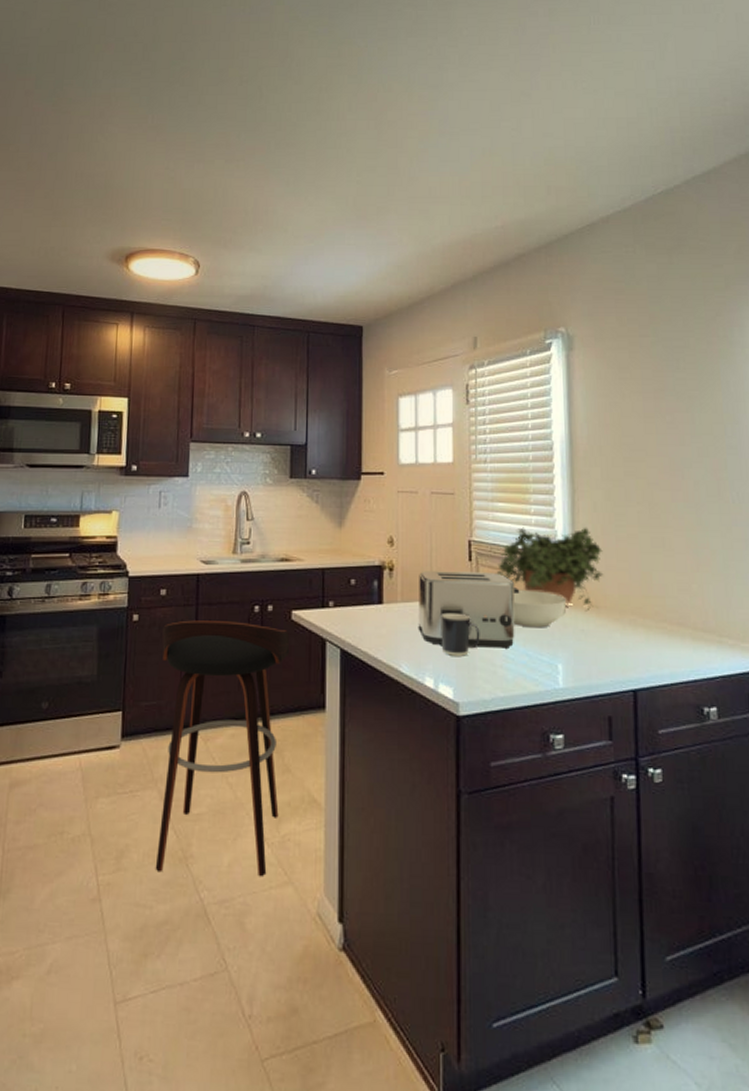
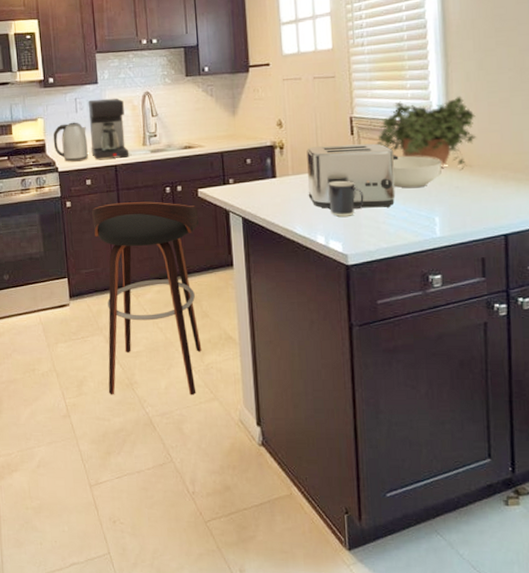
kettle: none [127,518,168,566] -> present [53,122,88,162]
coffee maker: none [171,494,216,567] -> present [88,98,130,160]

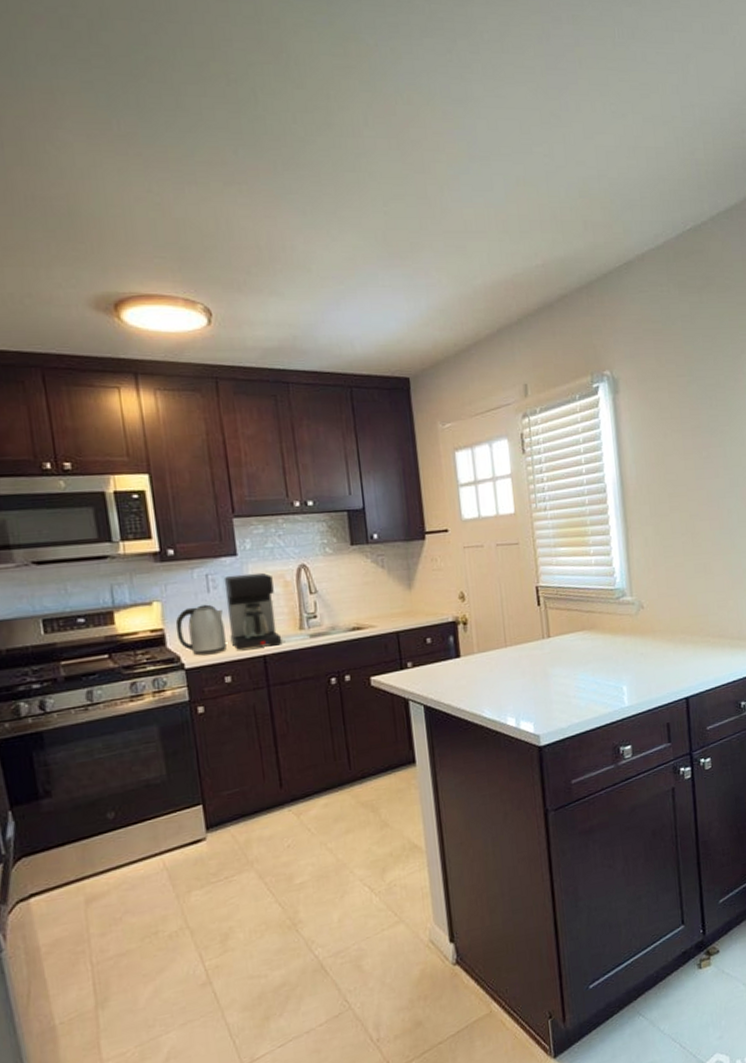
bar stool: present [92,201,202,396] -> none [234,696,382,944]
toaster: present [306,143,399,209] -> none [492,613,586,688]
mug: present [328,180,364,217] -> none [516,655,554,695]
potted plant: present [375,96,477,171] -> none [562,561,657,637]
bowl: present [392,155,442,189] -> none [580,624,627,659]

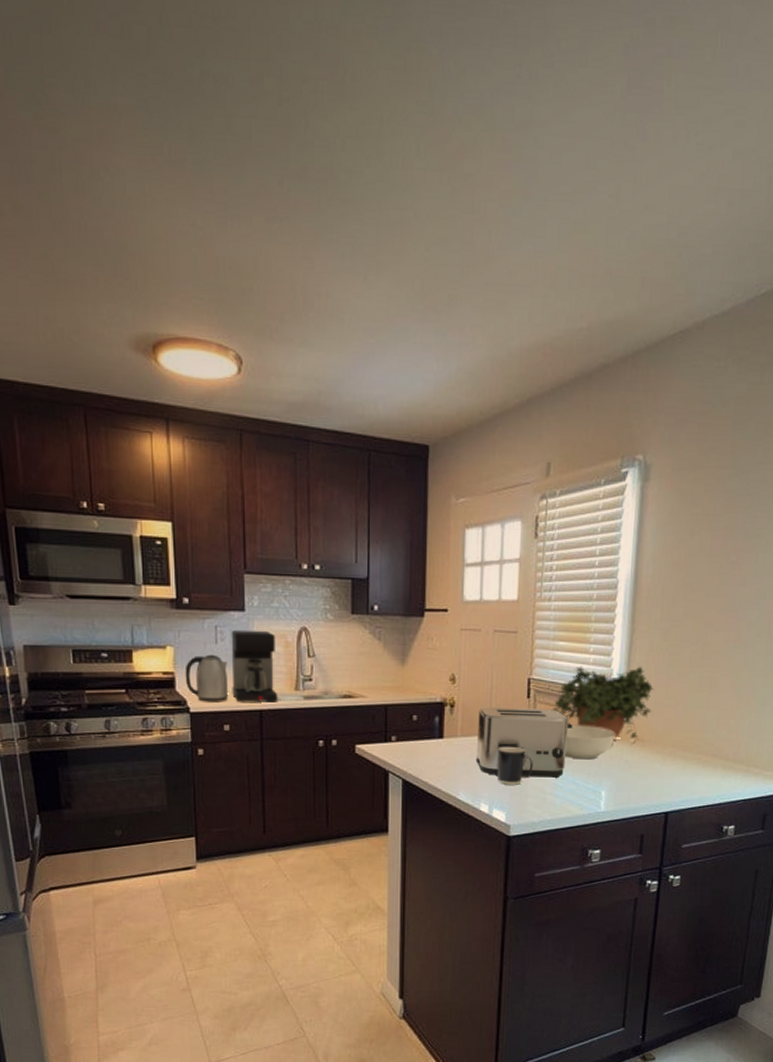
toaster: none [492,613,586,688] -> present [475,707,573,778]
mug: none [516,655,554,695] -> present [497,746,533,785]
potted plant: none [562,561,657,637] -> present [551,666,654,745]
bowl: none [580,624,627,659] -> present [565,724,616,760]

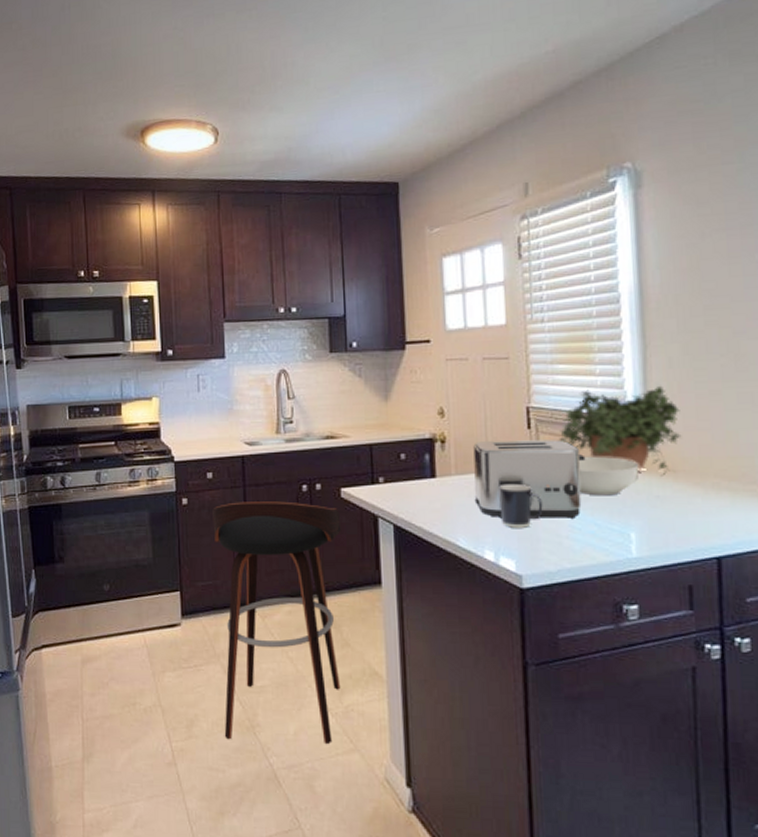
kettle: present [185,654,228,703] -> none [169,402,210,450]
bar stool: none [229,754,354,968] -> present [212,501,342,745]
coffee maker: present [231,629,278,703] -> none [212,375,260,450]

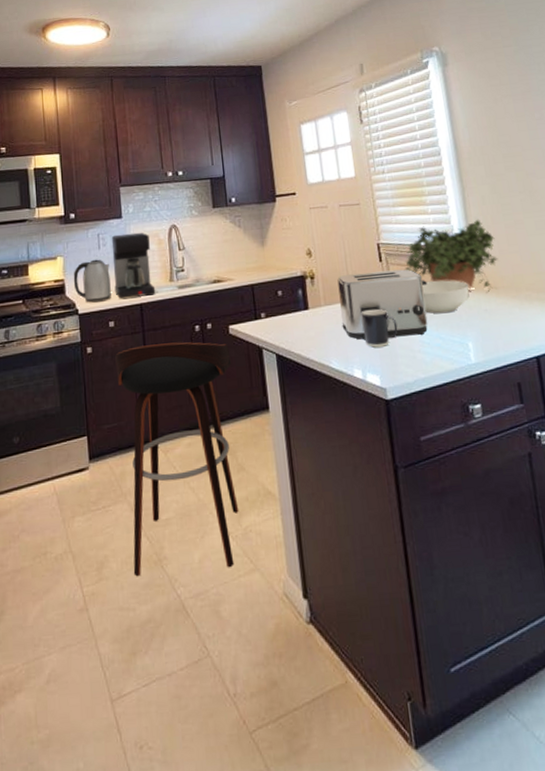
kettle: none [169,402,210,450] -> present [73,259,111,303]
coffee maker: none [212,375,260,450] -> present [111,232,156,300]

